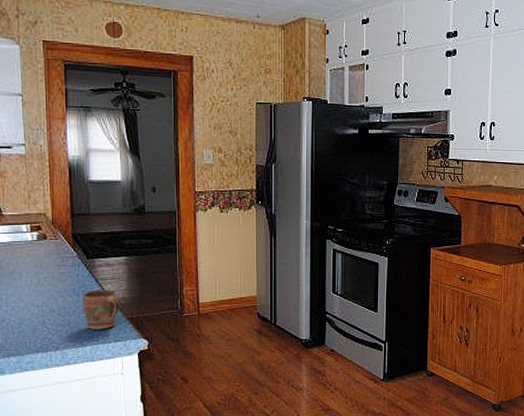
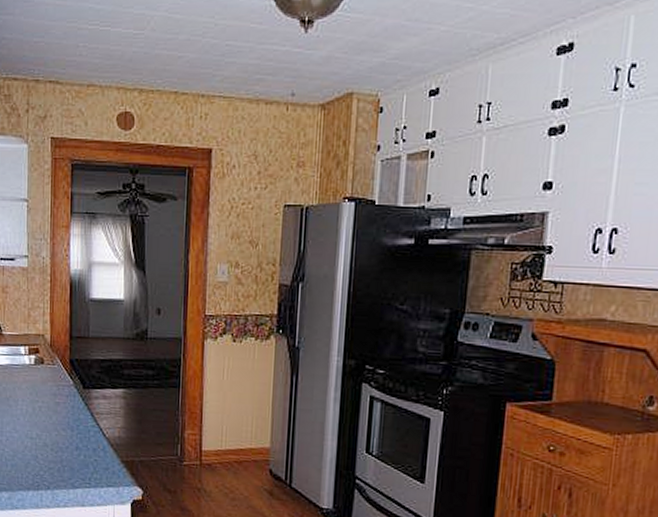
mug: present [83,289,120,330] -> none [76,425,114,472]

